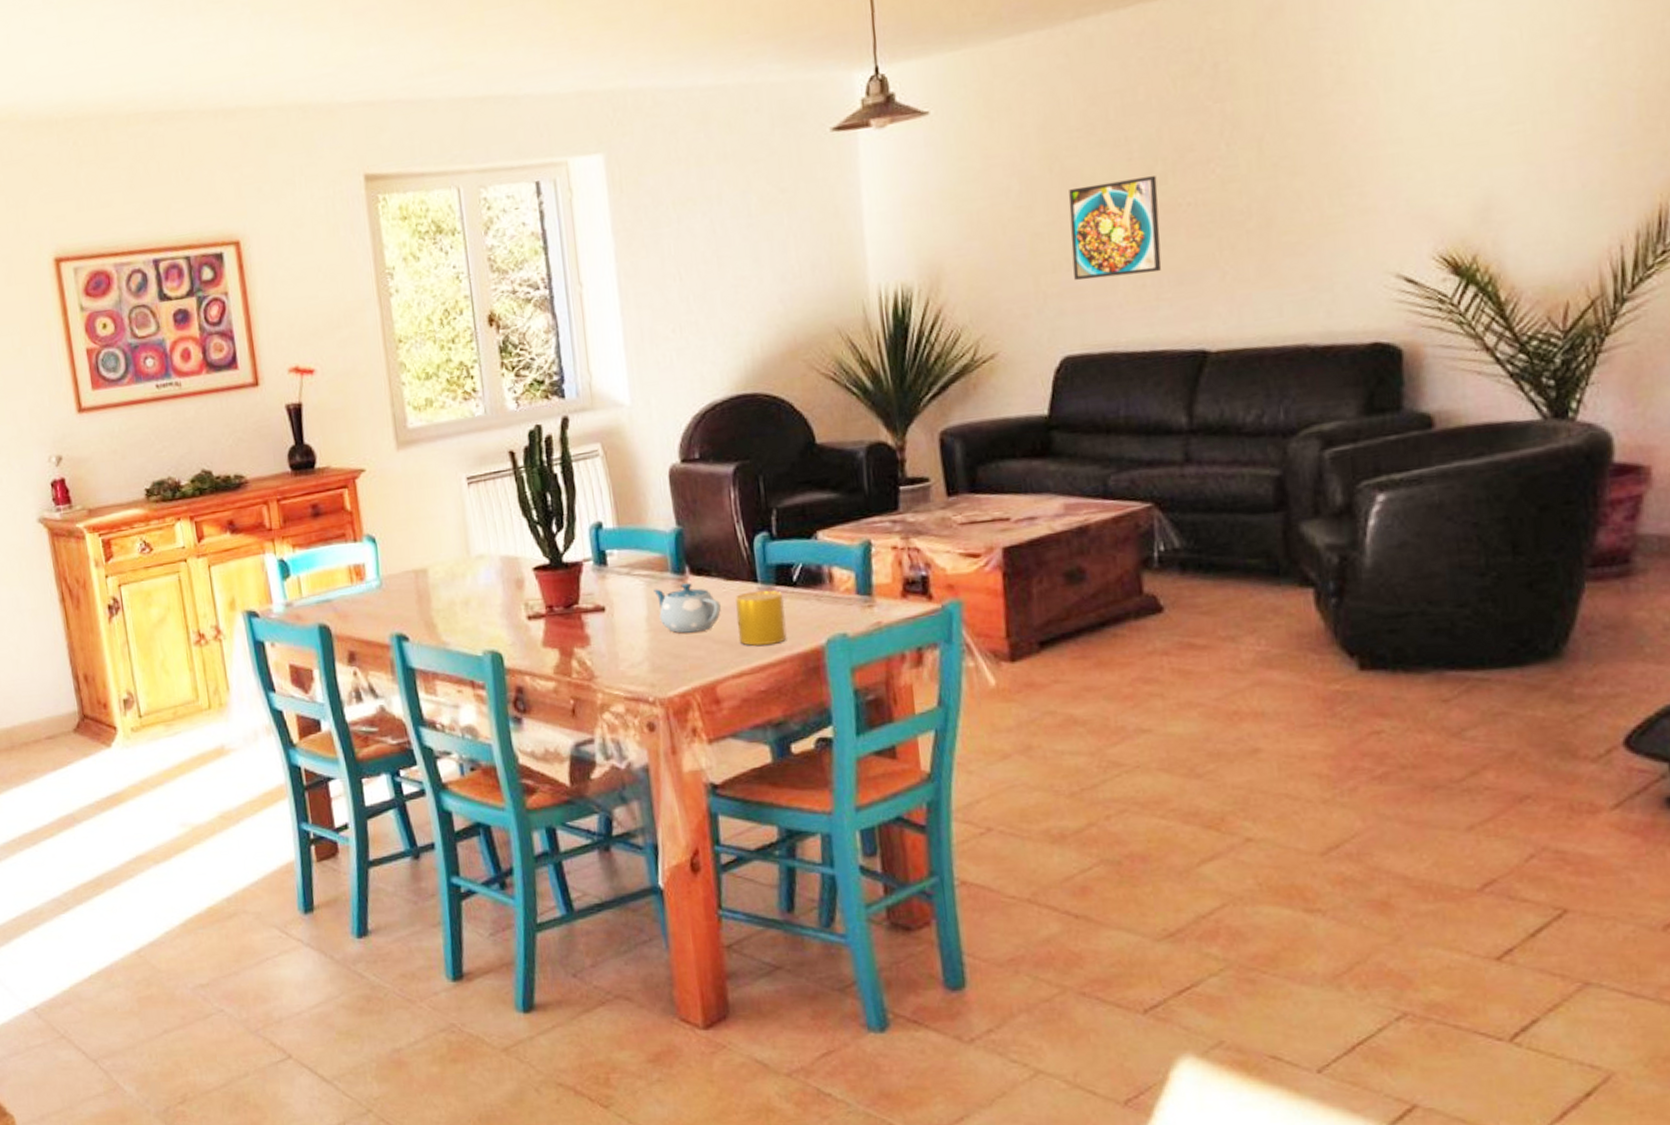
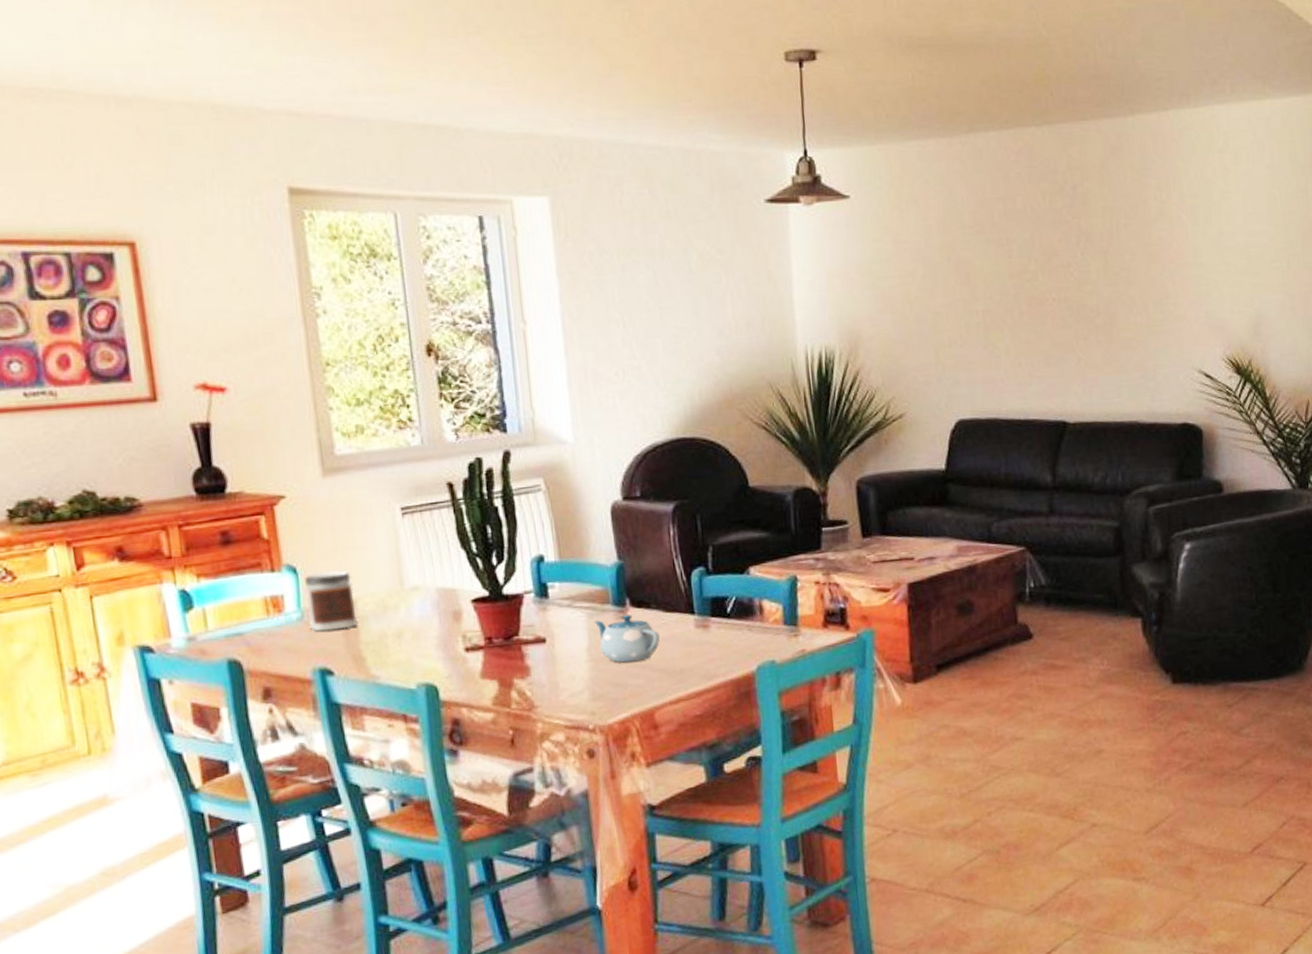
jar: none [382,539,430,599] -> present [304,570,359,632]
cup: present [735,590,787,646] -> none [674,621,721,674]
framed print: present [1068,176,1162,280] -> none [962,273,1034,356]

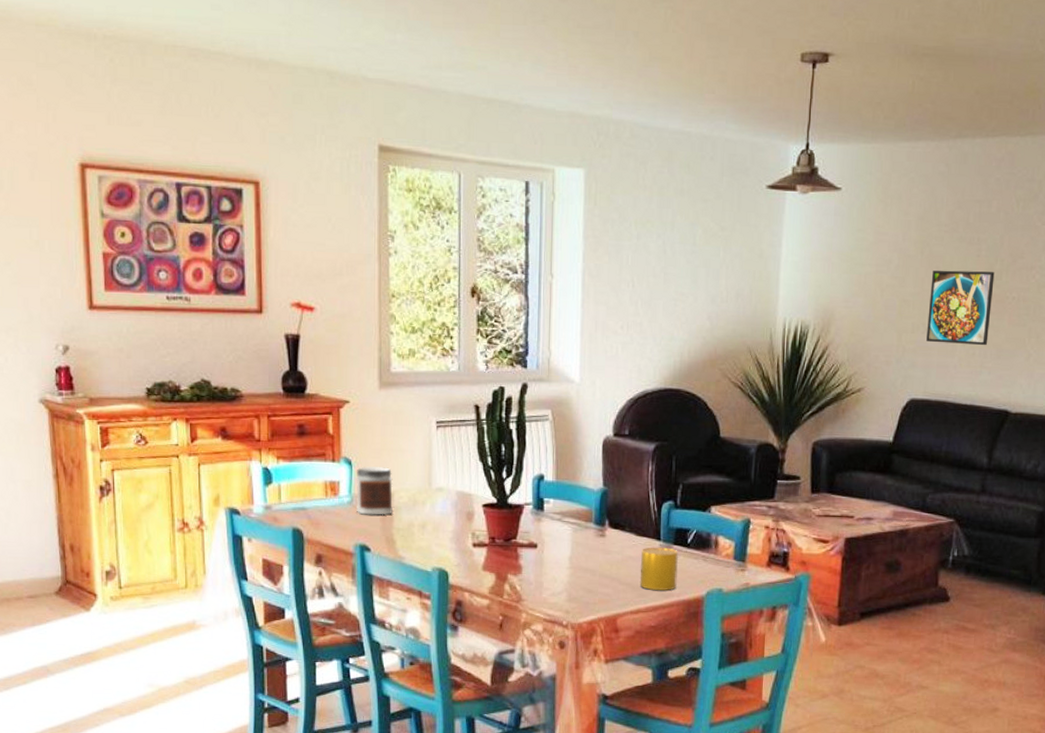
teapot: present [595,615,660,663] -> none [578,534,629,574]
cup: none [674,621,721,674] -> present [639,547,679,591]
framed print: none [962,273,1034,356] -> present [926,270,995,346]

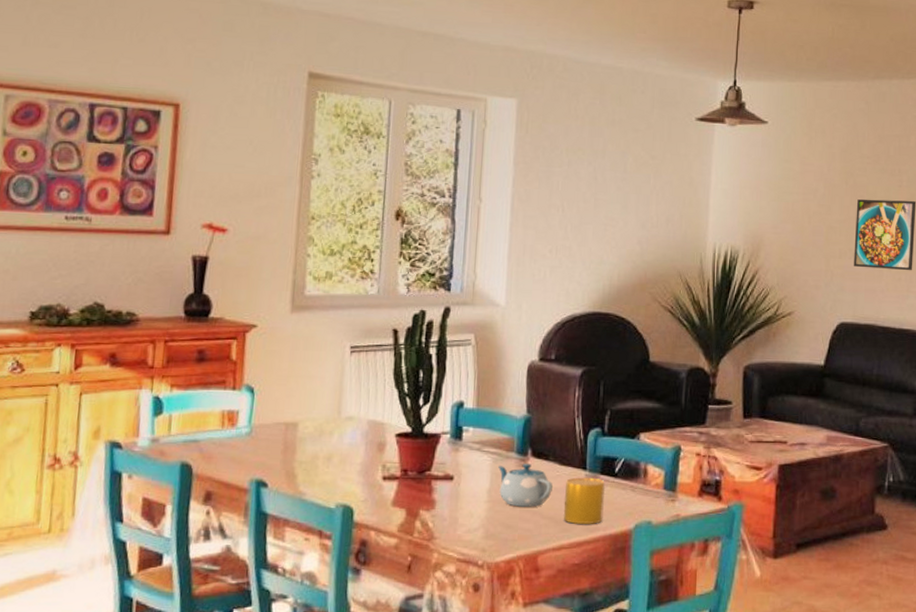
jar: present [356,466,394,516] -> none [255,394,299,447]
teapot: none [578,534,629,574] -> present [498,464,553,507]

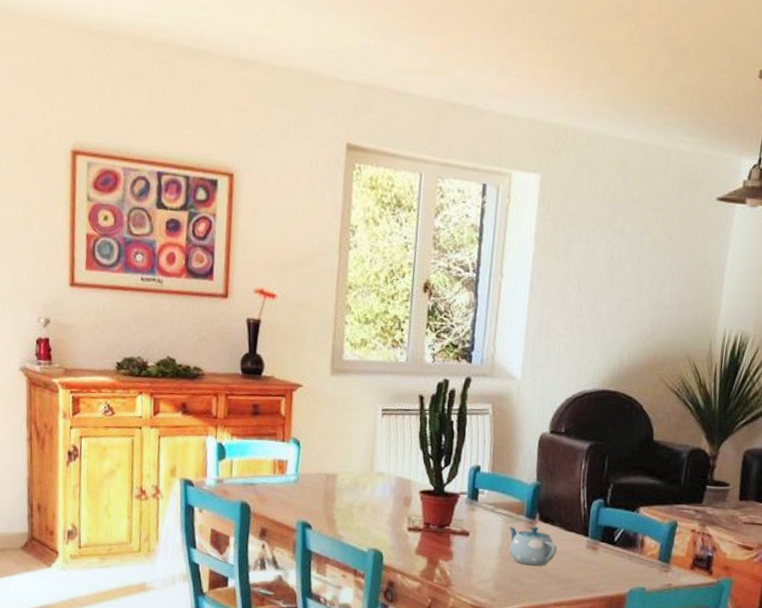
cup: present [563,477,606,524] -> none [565,542,605,586]

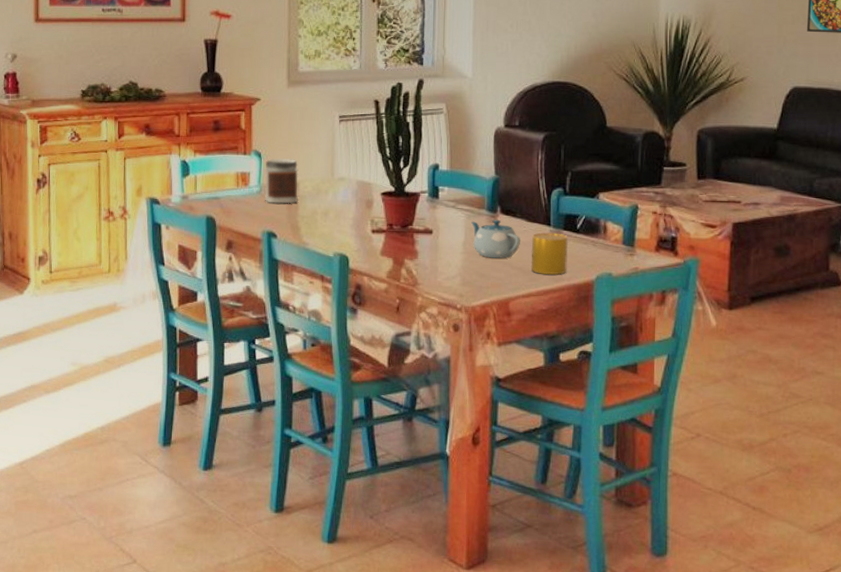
jar: none [301,448,337,496] -> present [265,158,299,204]
cup: none [565,542,605,586] -> present [531,232,569,275]

